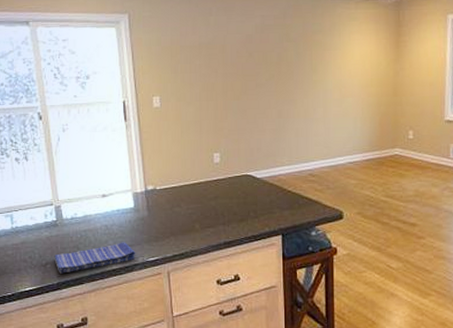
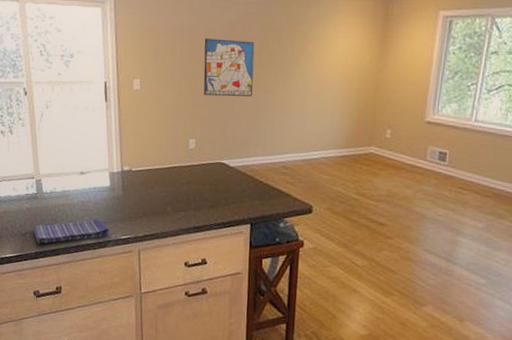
wall art: none [222,52,274,109] -> present [203,38,255,97]

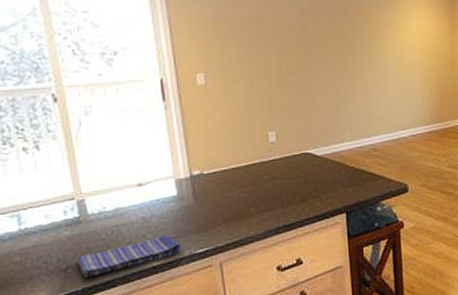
wall art: present [203,38,255,97] -> none [274,26,332,85]

